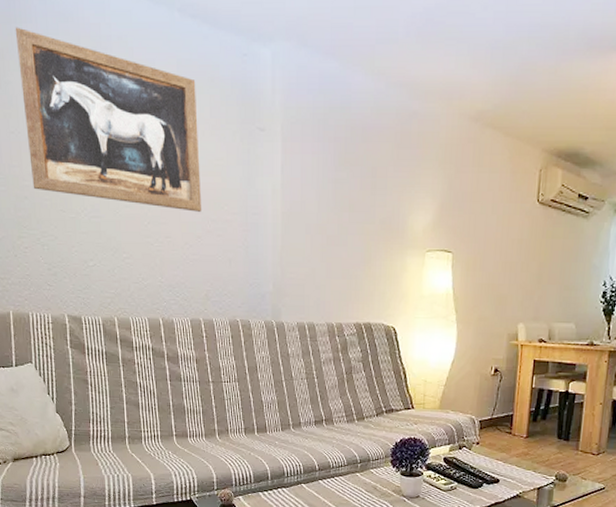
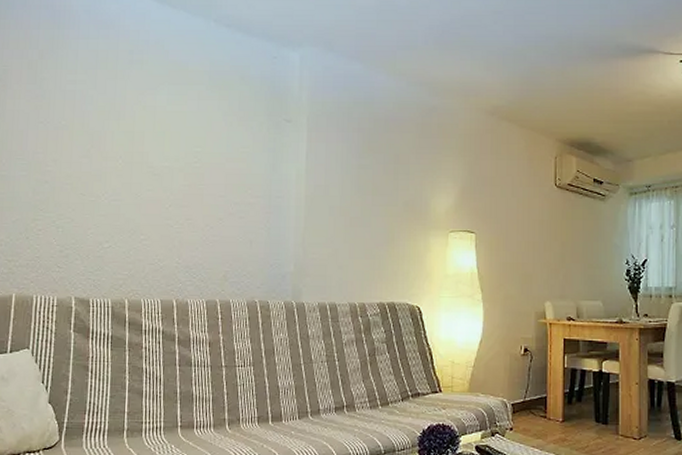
wall art: present [15,27,202,212] -> none [55,32,227,195]

